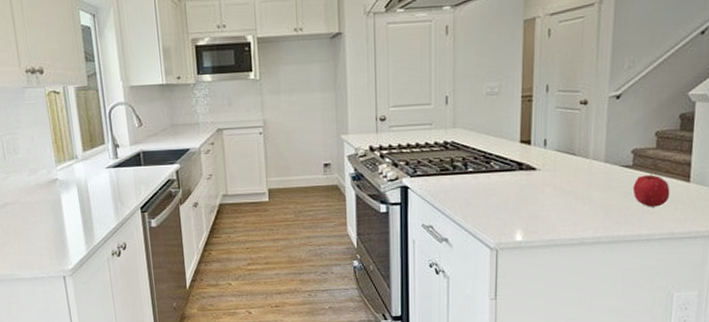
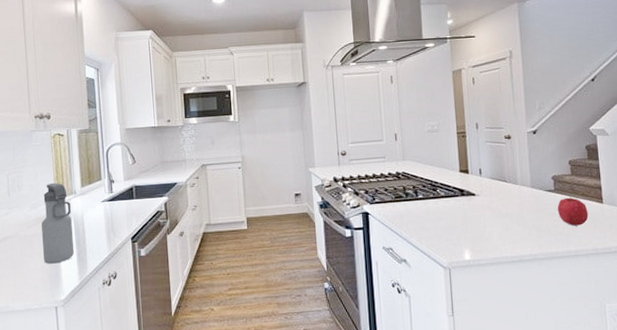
water bottle: none [41,146,80,233] -> present [41,182,75,264]

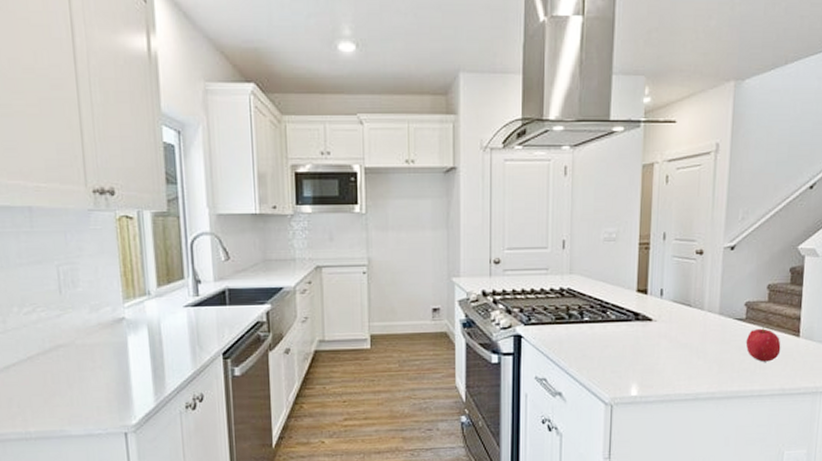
water bottle: present [41,182,75,264] -> none [105,279,149,381]

